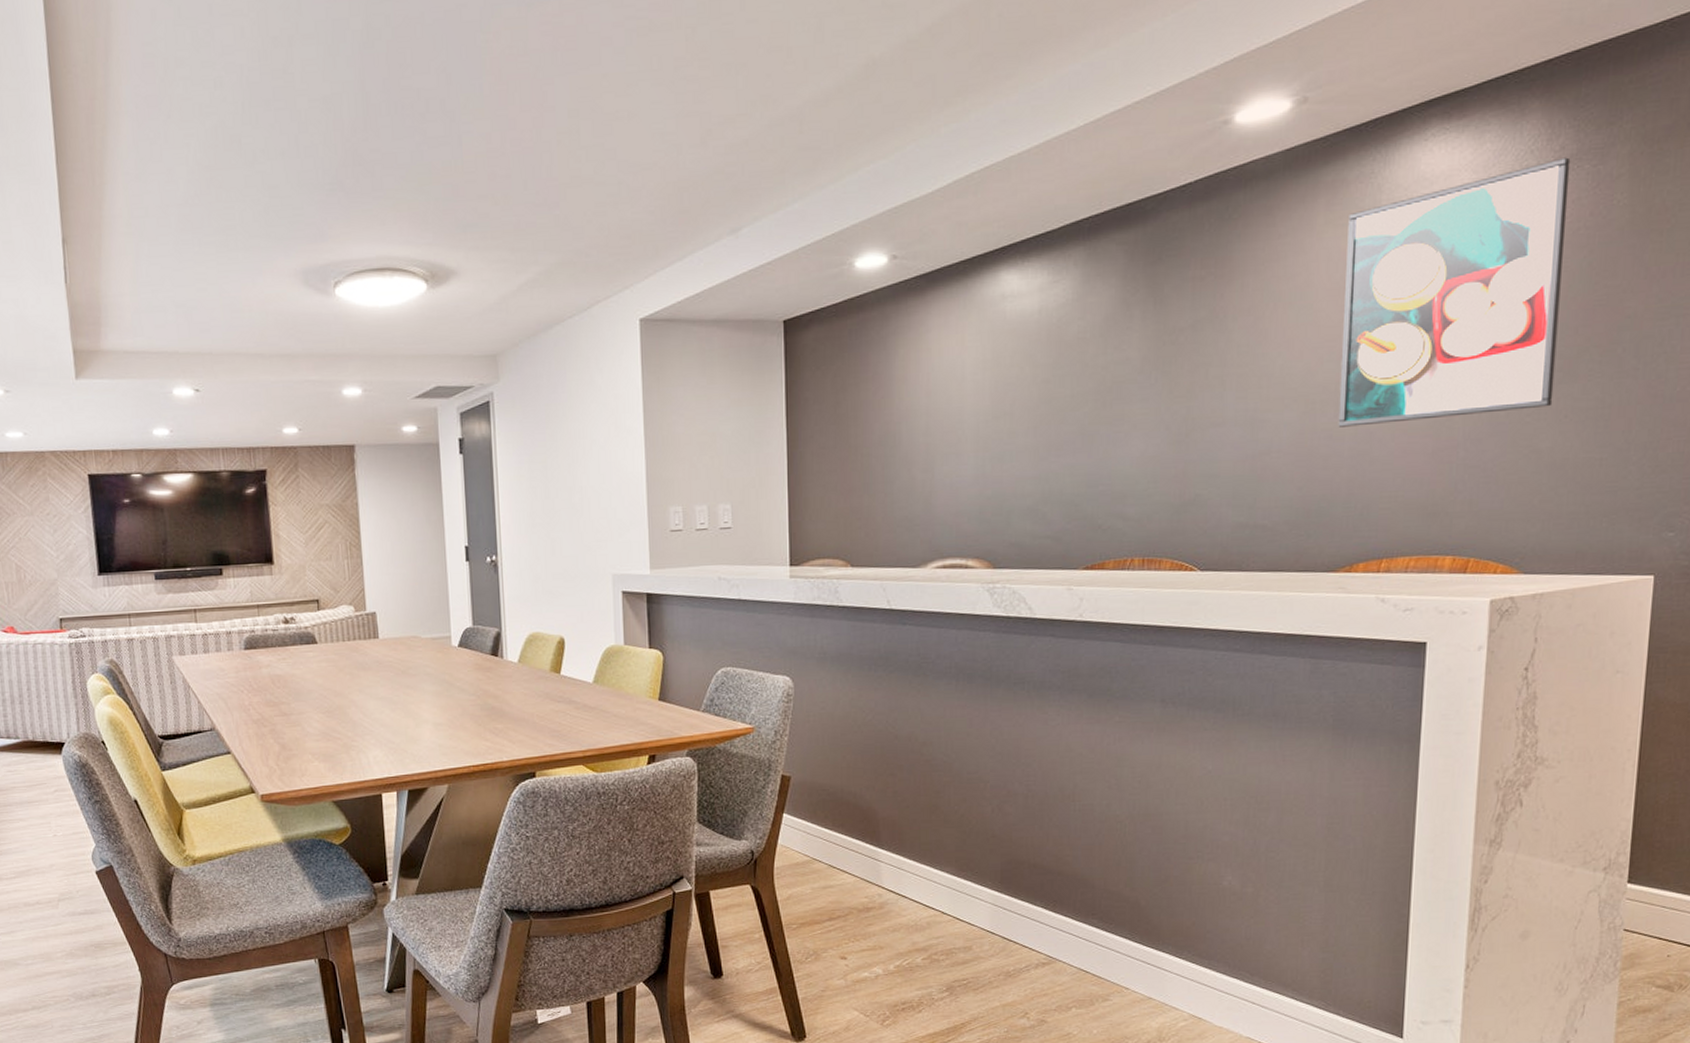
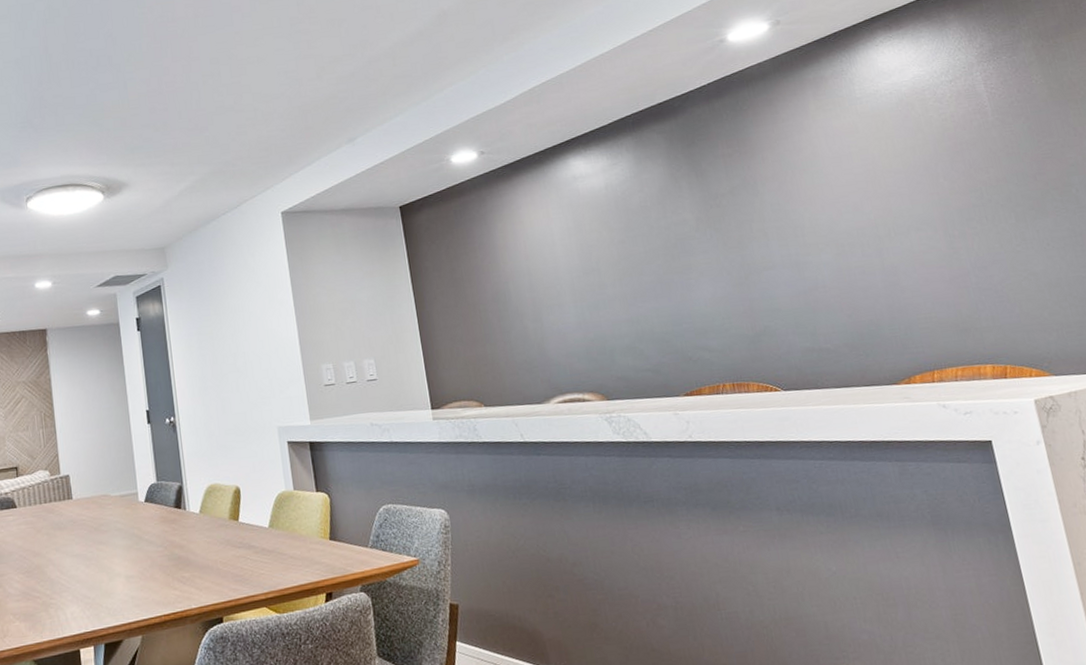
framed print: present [1338,157,1571,427] -> none [833,52,1035,264]

